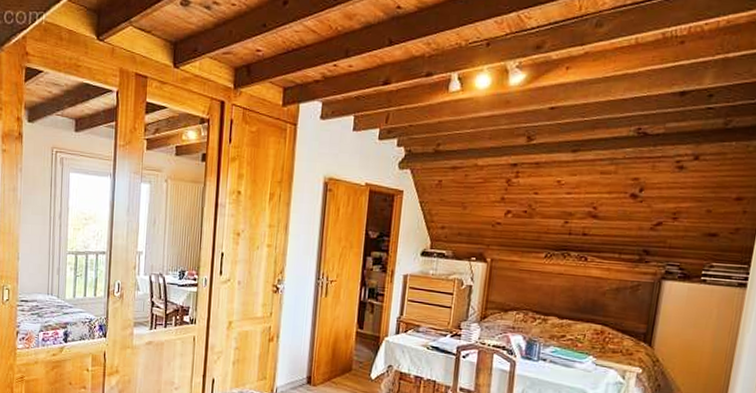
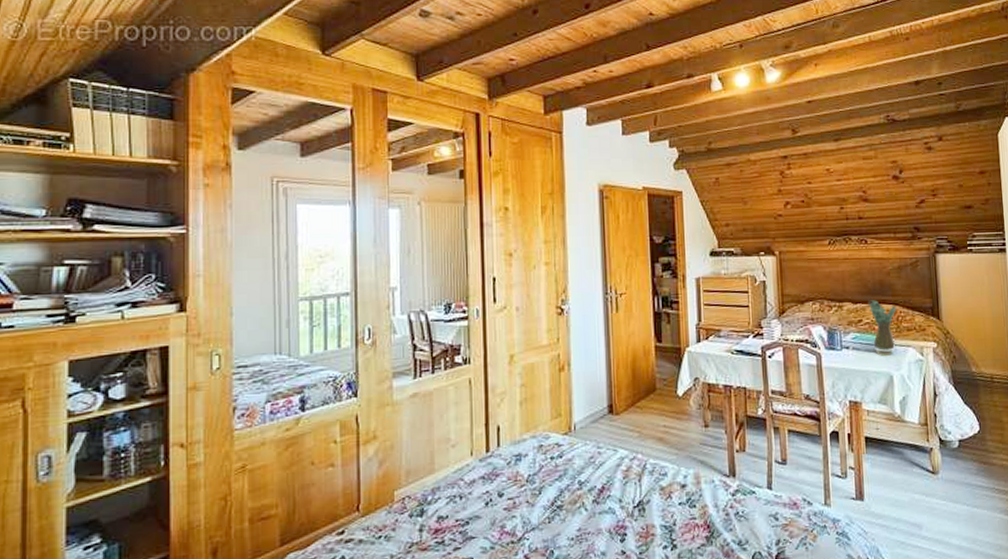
vase: none [572,316,605,375] -> present [868,299,896,357]

